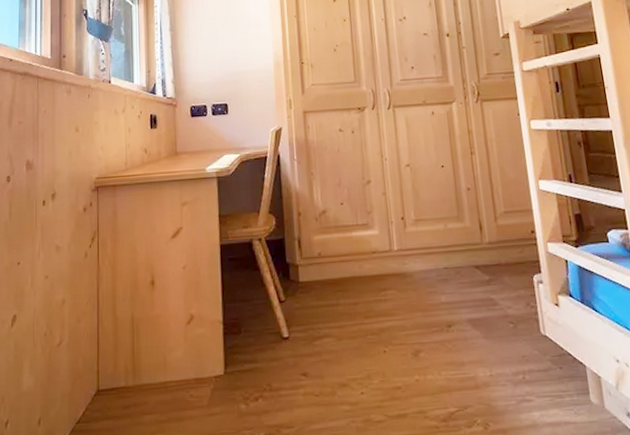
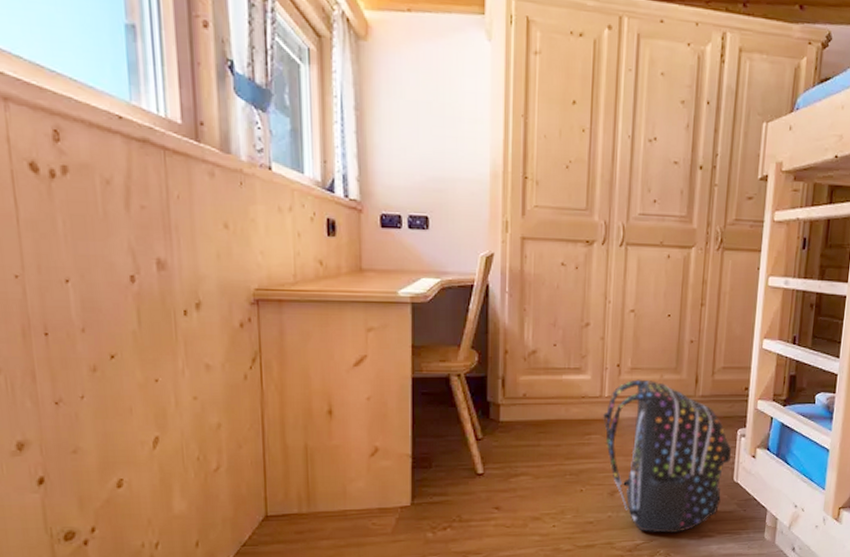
backpack: none [395,230,532,398] -> present [603,379,732,533]

